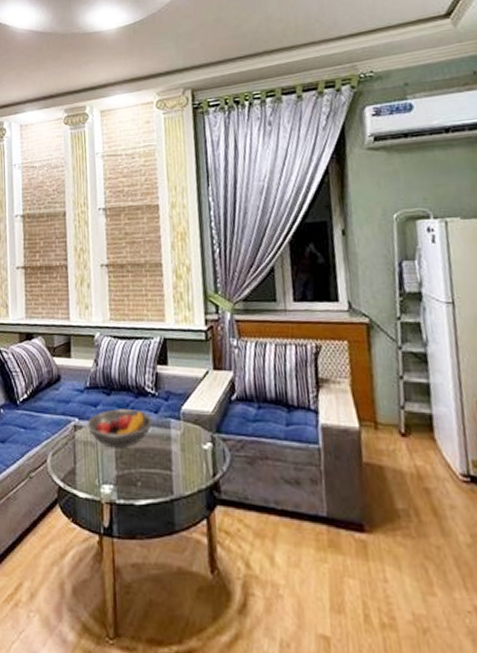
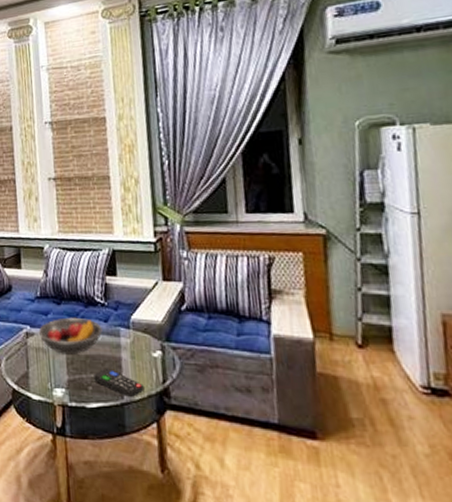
remote control: none [143,462,194,494] -> present [94,368,144,398]

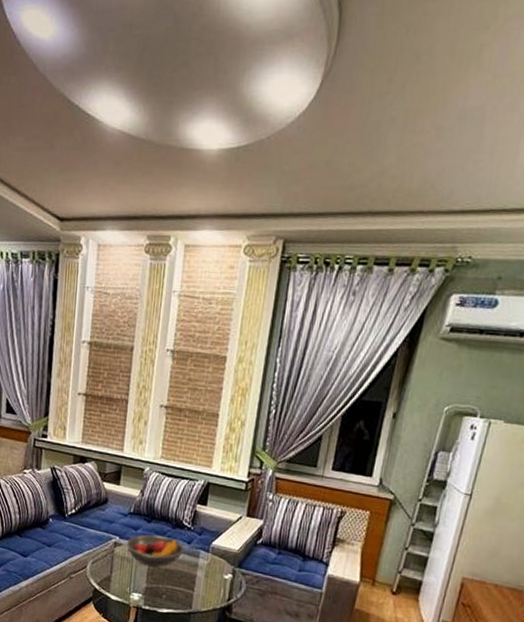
remote control: present [94,368,144,398] -> none [169,582,211,609]

